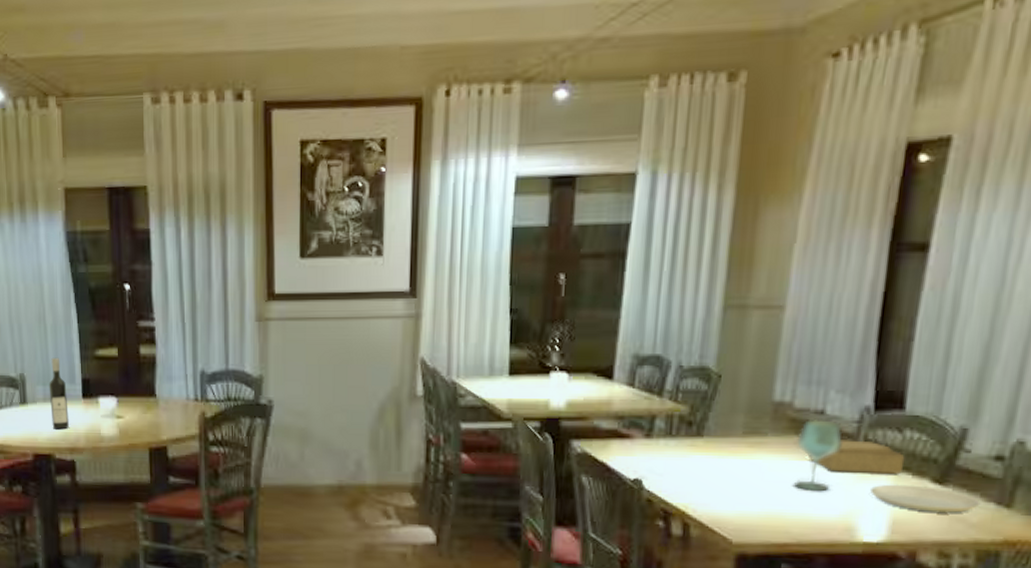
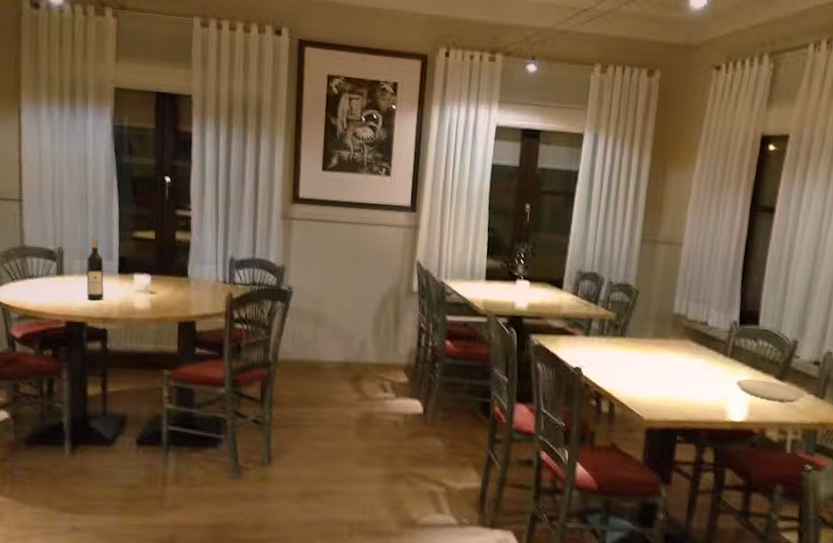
wine glass: present [794,418,843,491] -> none [686,328,719,382]
napkin holder: present [807,440,906,475] -> none [695,344,759,372]

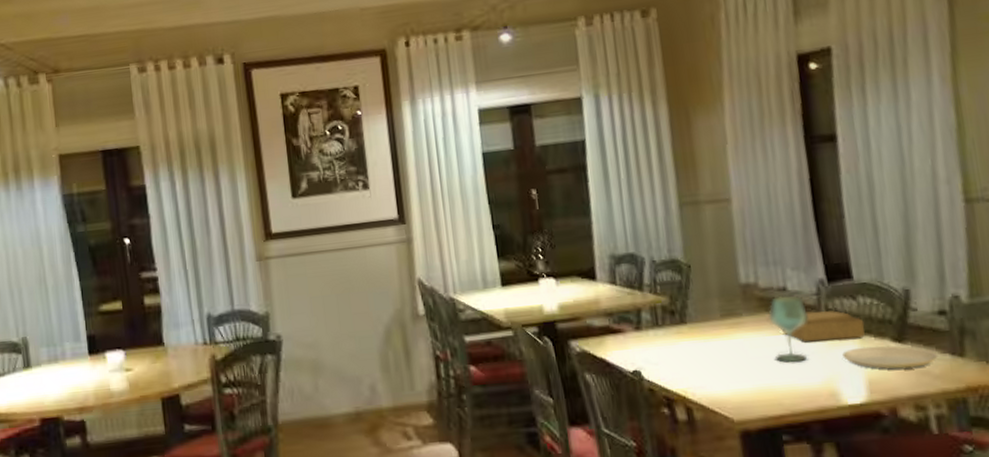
bottle: present [86,235,104,301] -> none [53,317,76,391]
wine glass: none [686,328,719,382] -> present [767,295,808,362]
napkin holder: none [695,344,759,372] -> present [781,310,866,342]

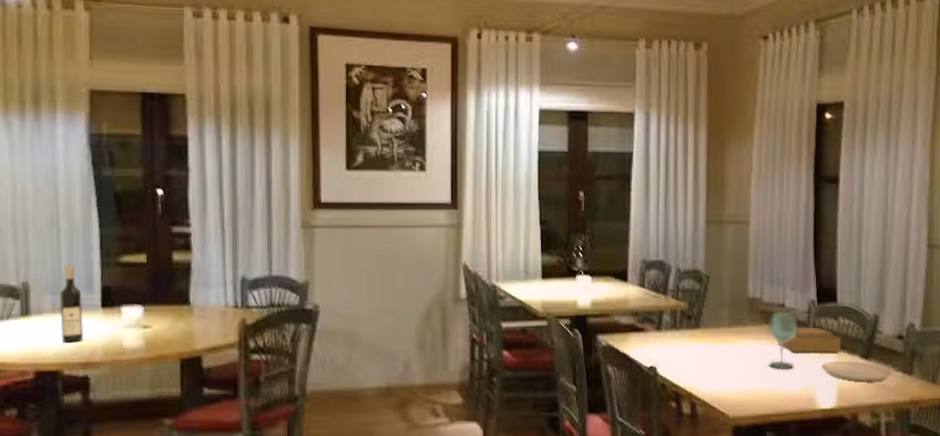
bottle: none [53,317,76,391] -> present [59,264,83,343]

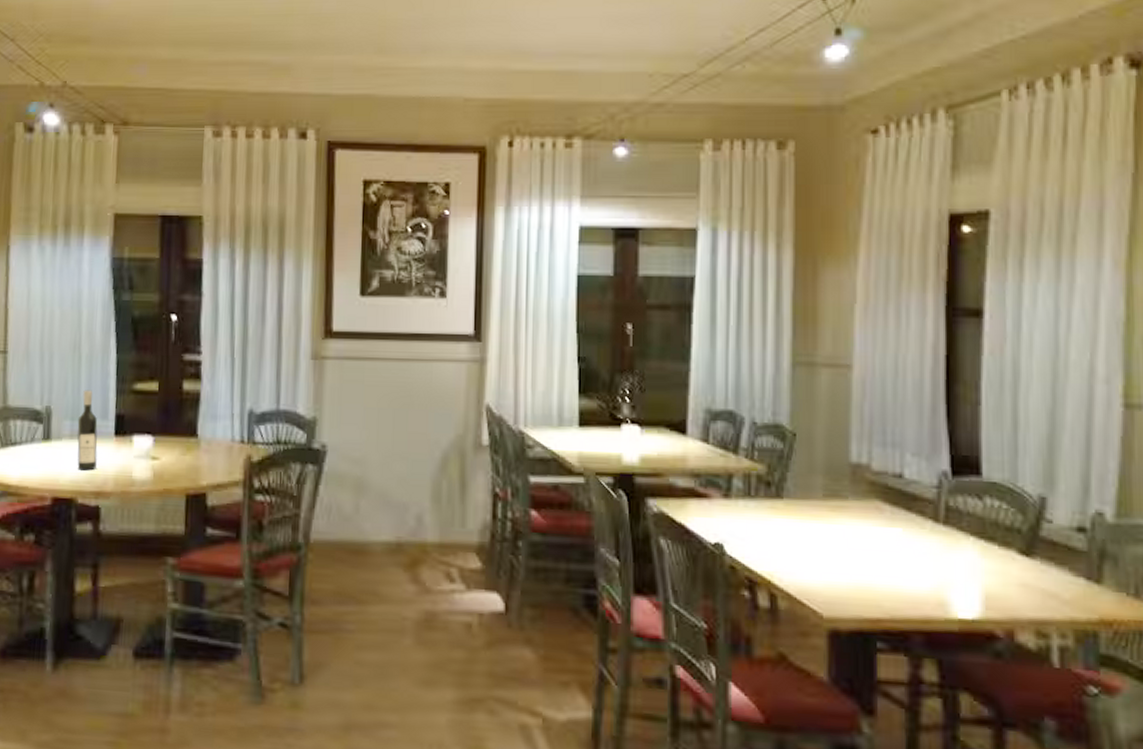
wine glass: present [767,310,799,369] -> none [877,482,924,561]
napkin holder: present [776,327,842,354] -> none [890,505,989,545]
plate: present [822,360,893,382] -> none [959,555,1070,589]

